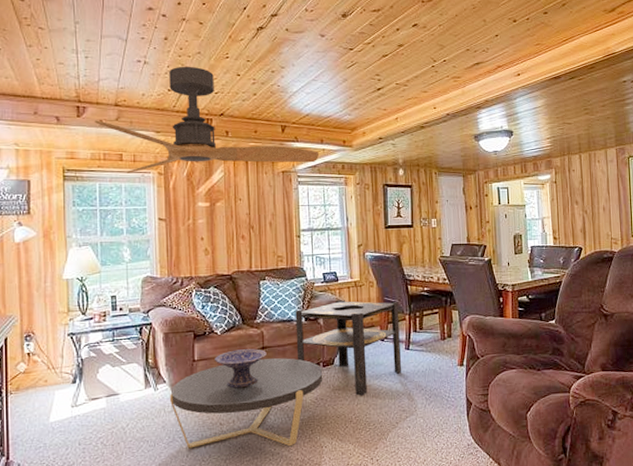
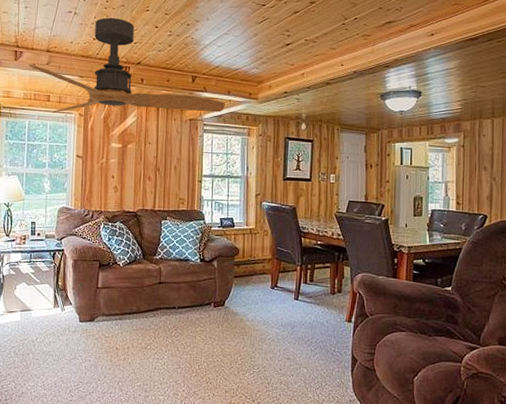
coffee table: present [169,358,323,449] -> none [73,292,213,378]
decorative bowl: present [215,348,267,389] -> none [116,282,163,318]
side table: present [295,300,402,396] -> none [190,245,291,339]

